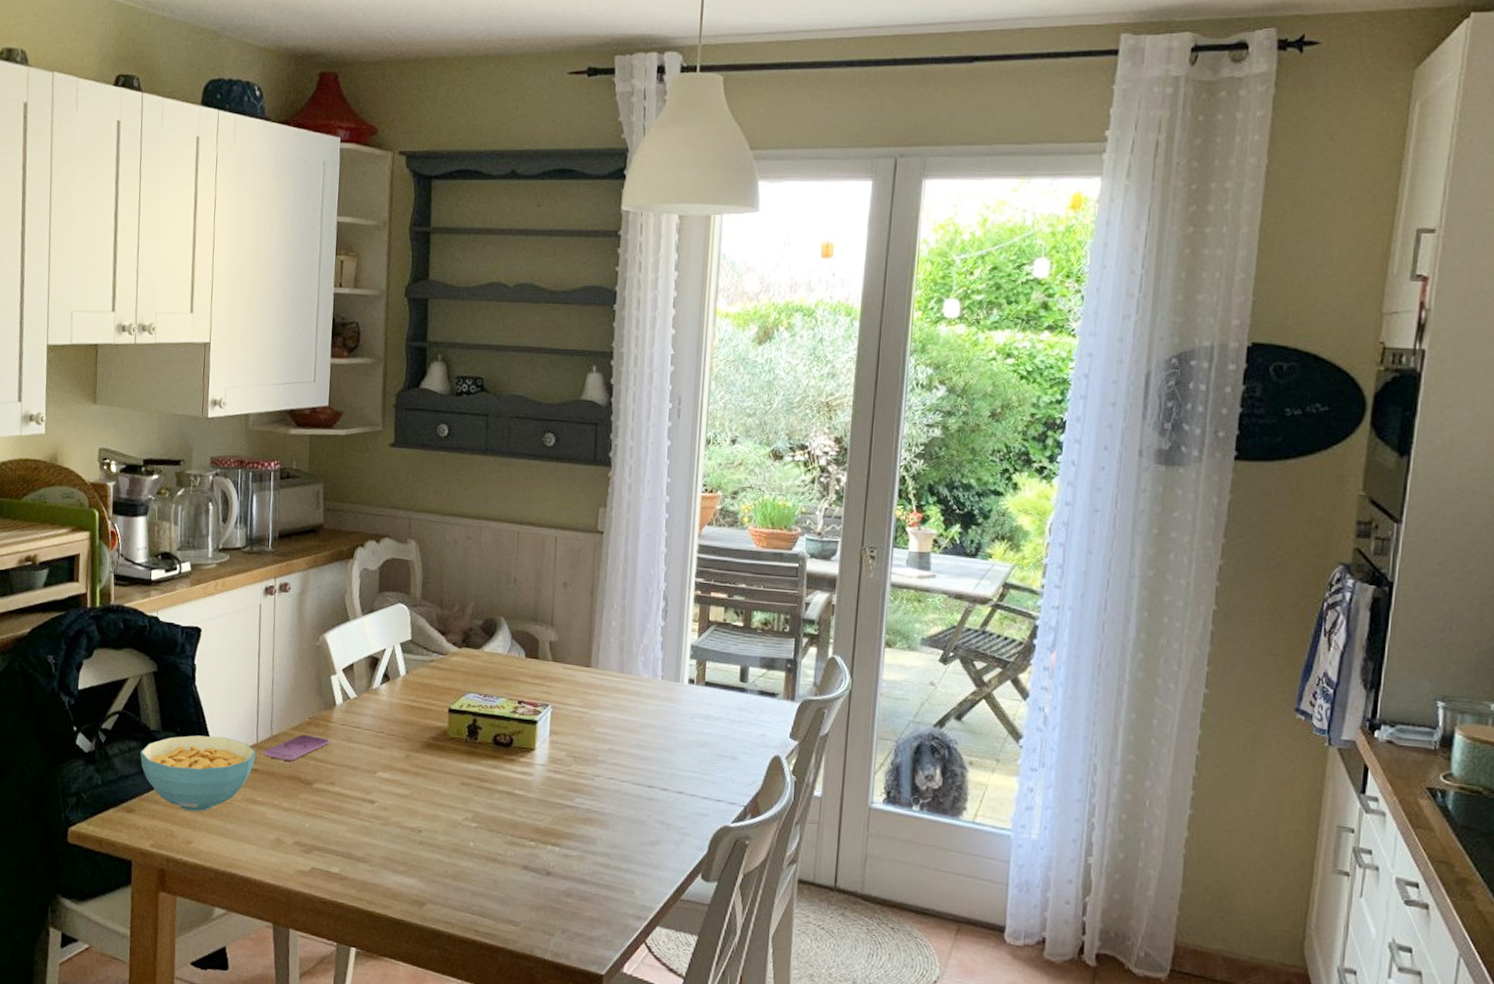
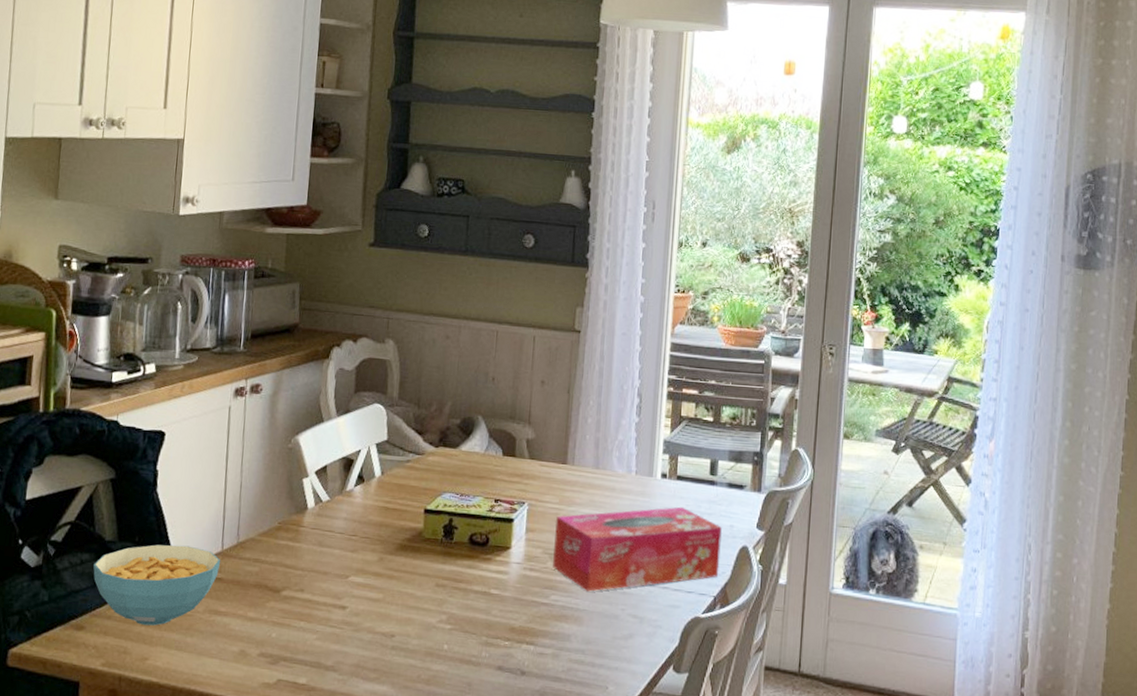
smartphone: present [263,733,330,761] -> none [228,539,300,568]
tissue box: none [577,713,754,796] -> present [553,506,723,592]

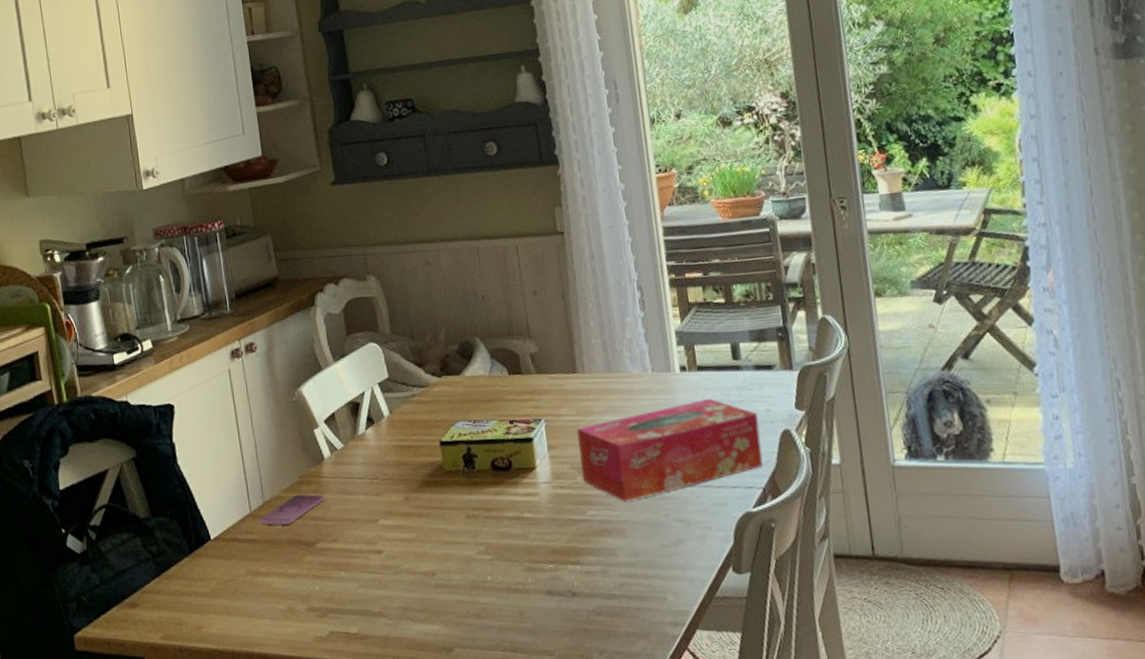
cereal bowl: present [93,544,221,626] -> none [134,512,252,595]
smartphone: none [228,539,300,568] -> present [259,494,325,525]

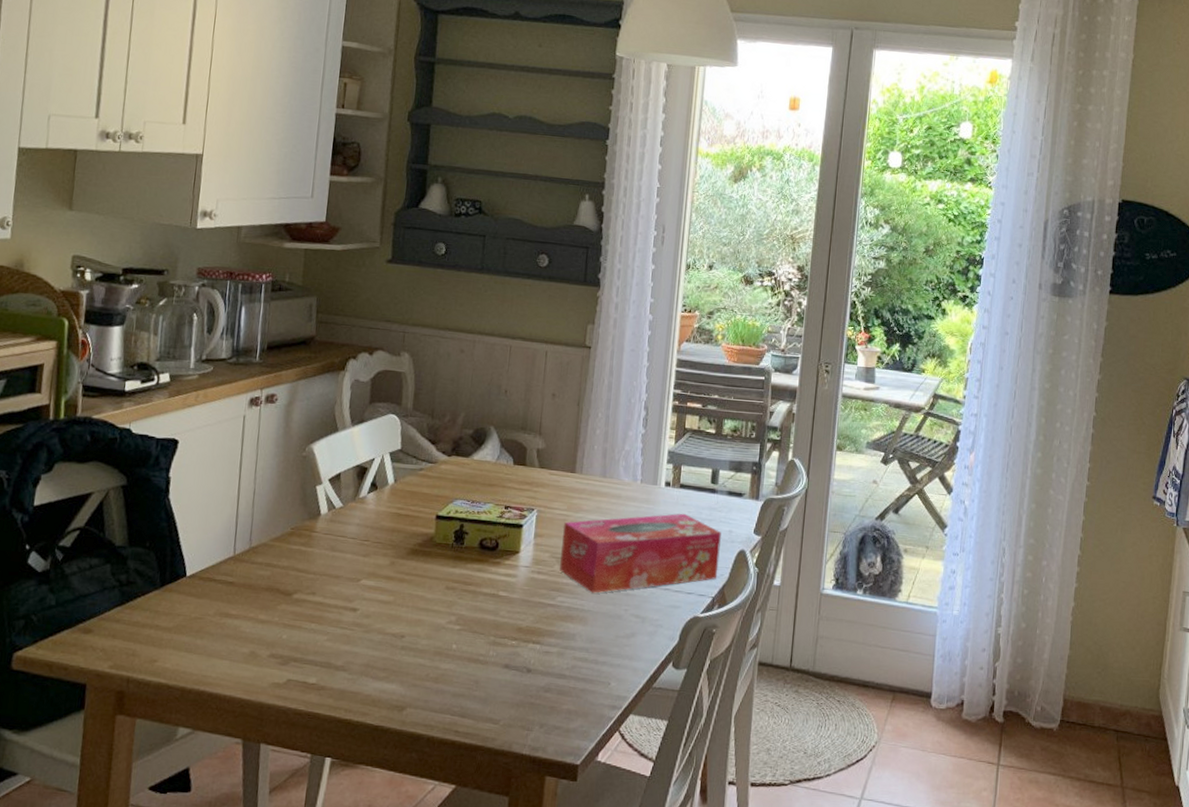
smartphone: present [259,494,325,525] -> none [240,544,312,572]

